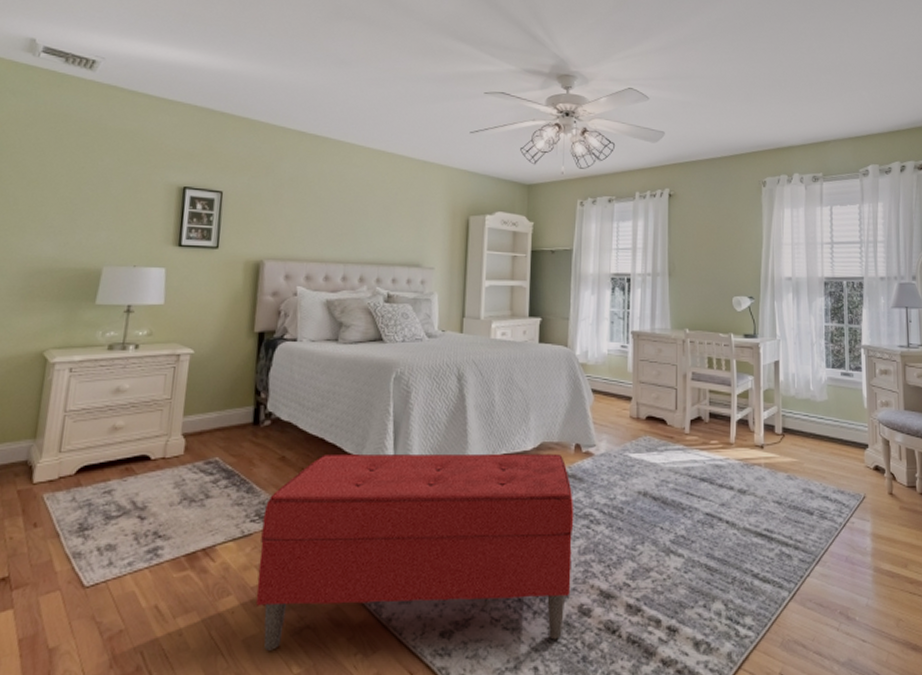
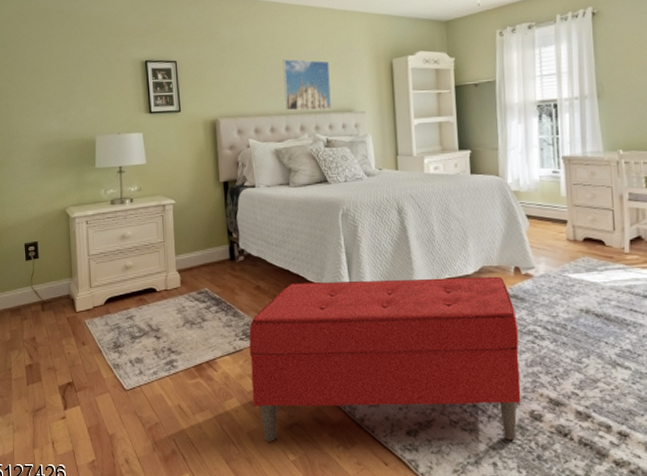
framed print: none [345,204,400,262] -> present [283,59,331,111]

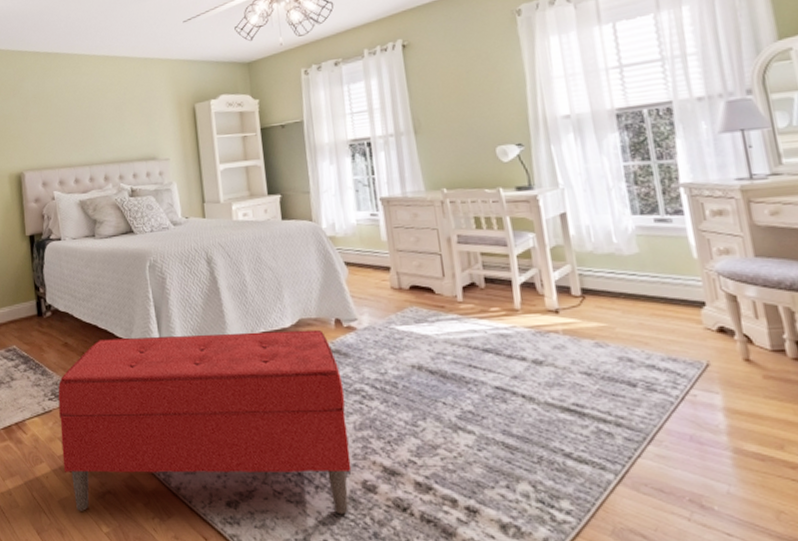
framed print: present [283,59,331,111] -> none [85,109,135,162]

